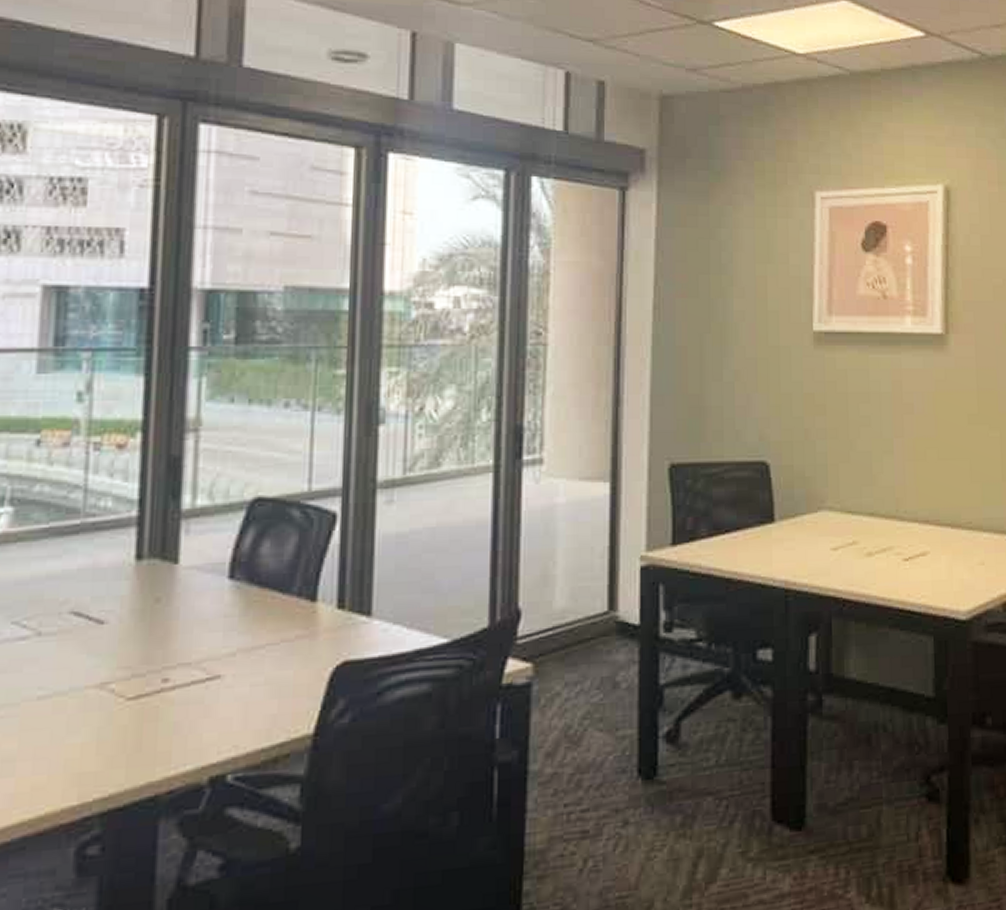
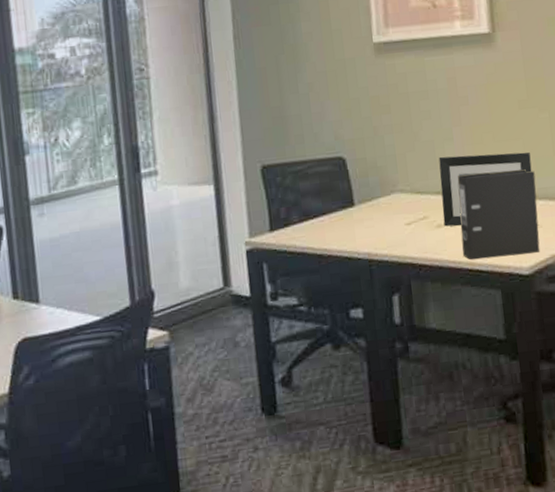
picture frame: none [874,471,978,557] -> present [439,152,532,227]
binder: none [893,494,981,598] -> present [457,168,541,259]

